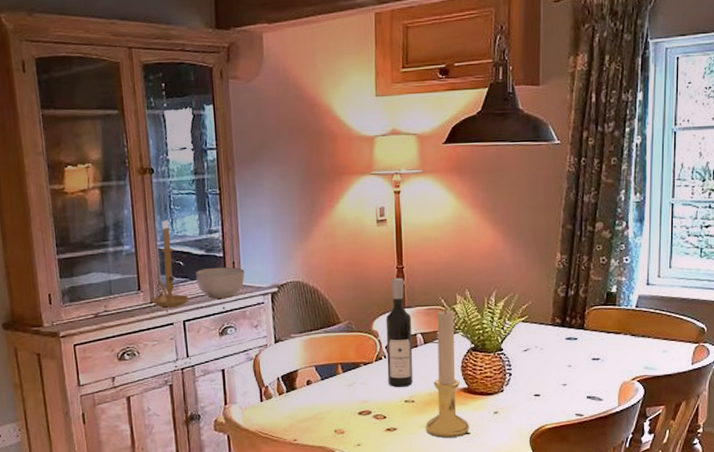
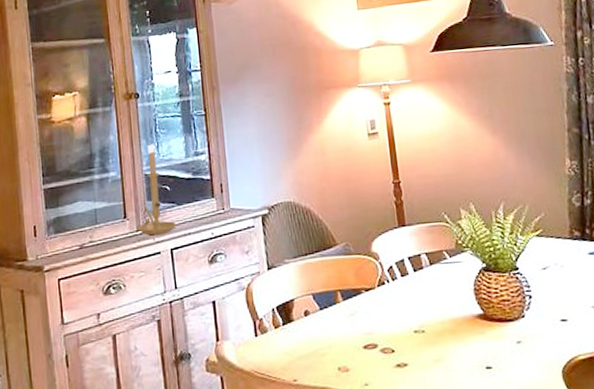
bowl: present [195,266,245,300] -> none [182,189,234,225]
bottle: present [386,277,413,387] -> none [385,193,421,316]
candle holder: present [425,308,469,438] -> none [439,224,491,374]

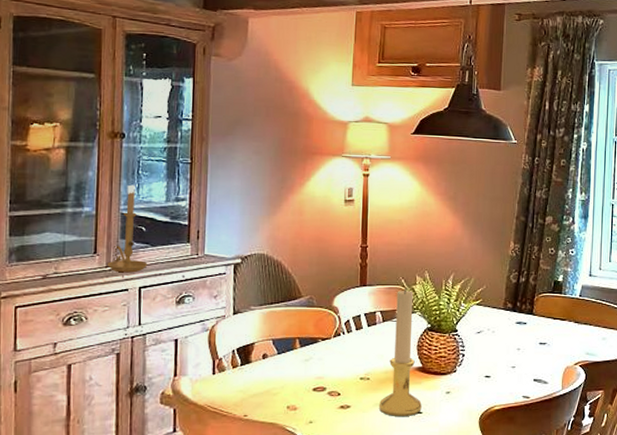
candle holder: none [439,224,491,374] -> present [378,288,422,416]

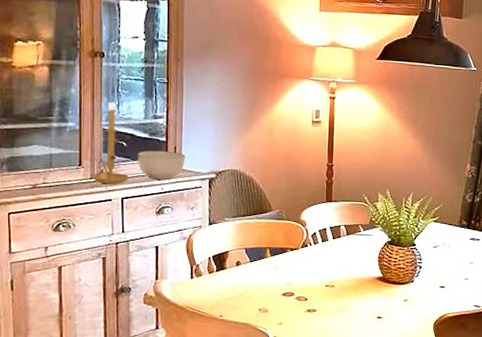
bowl: none [157,235,209,268] -> present [137,150,185,181]
candle holder: present [378,288,422,416] -> none [342,205,382,320]

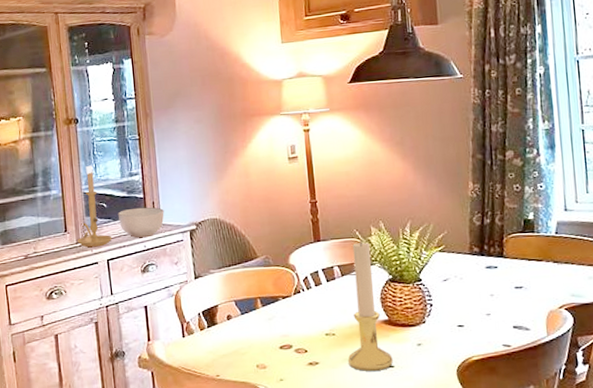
candle holder: none [342,205,382,320] -> present [347,240,393,371]

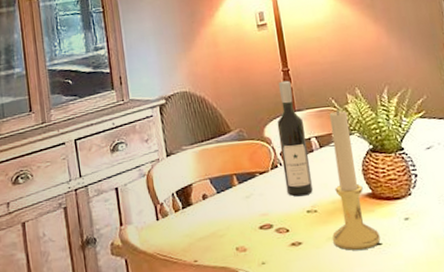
candle holder: present [77,165,112,248] -> none [42,40,79,128]
bowl: present [117,207,165,238] -> none [83,82,132,116]
bottle: none [302,211,332,321] -> present [277,80,313,197]

